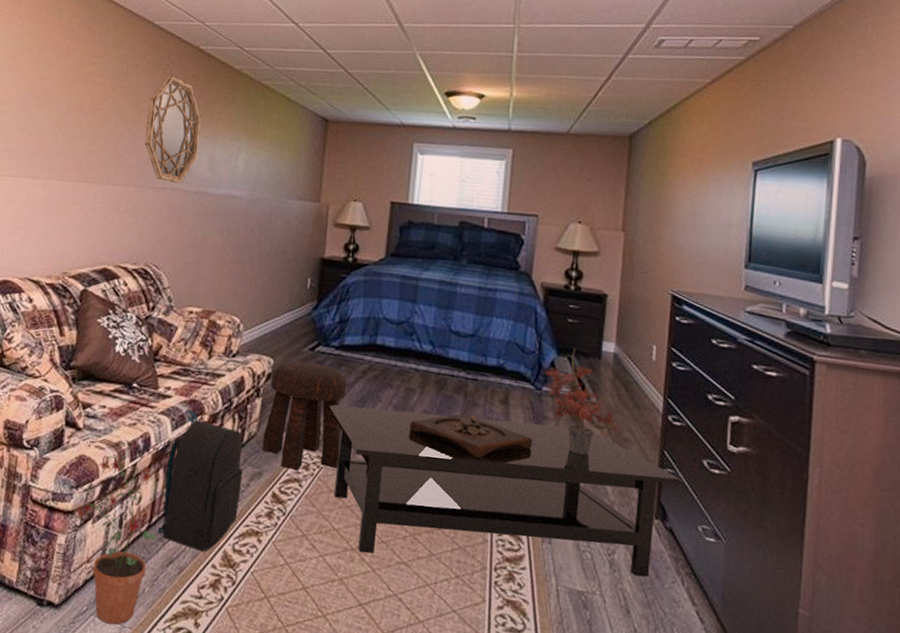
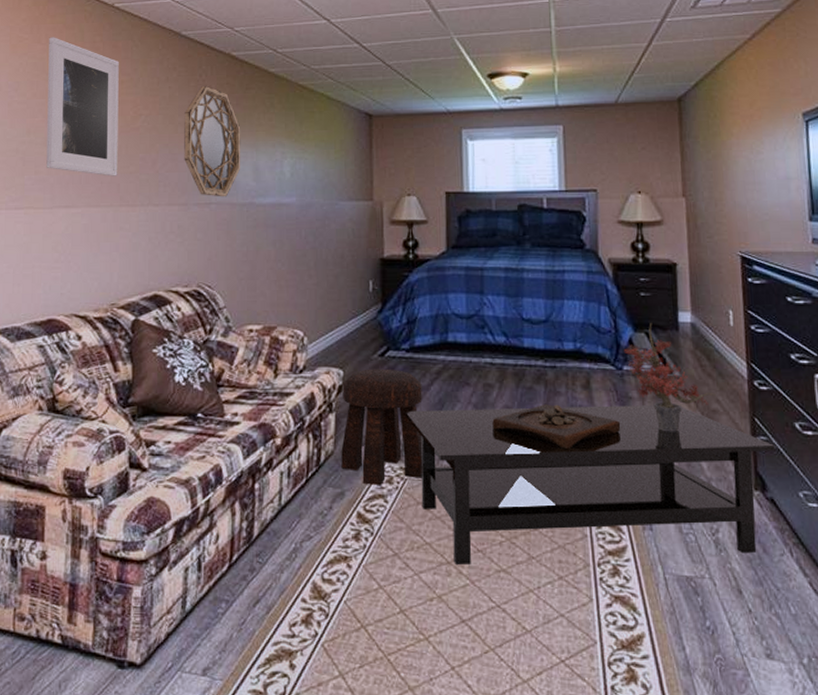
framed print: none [15,14,93,153] -> present [46,37,119,177]
potted plant: present [76,455,157,625] -> none [150,493,239,678]
backpack: present [157,409,243,552] -> none [239,435,324,586]

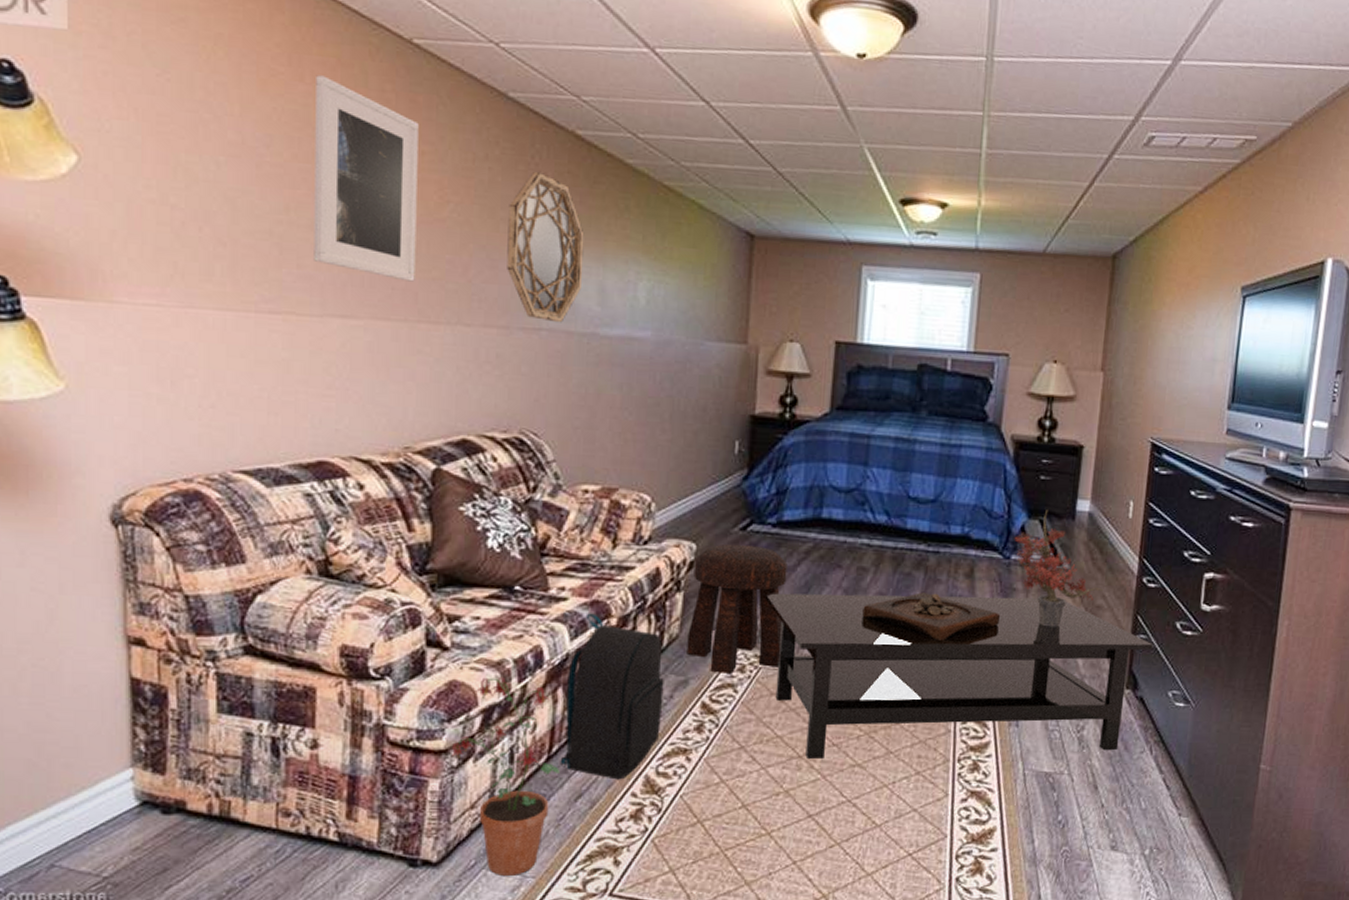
potted plant: none [150,493,239,678] -> present [451,676,560,875]
backpack: none [239,435,324,586] -> present [560,613,664,780]

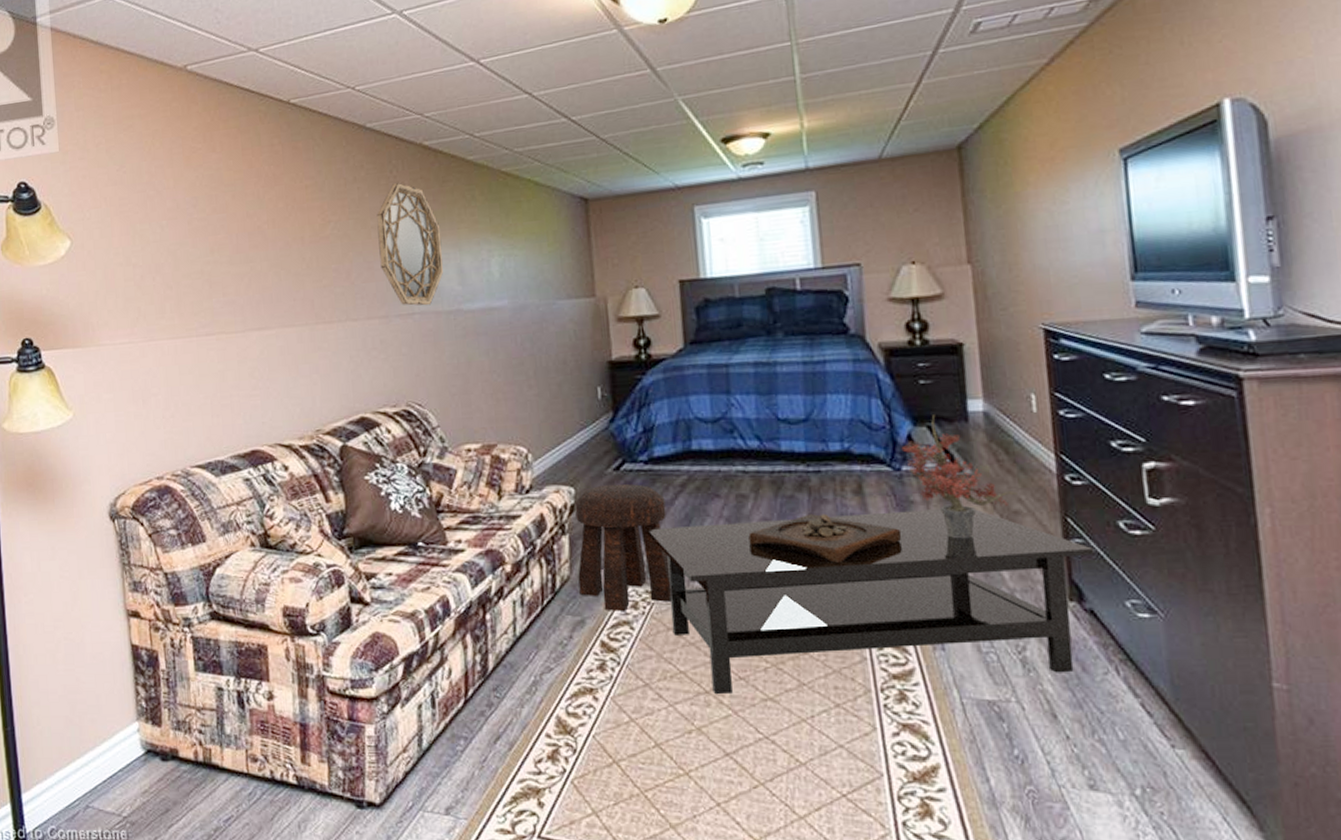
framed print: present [314,75,419,282] -> none [224,143,311,293]
potted plant: present [451,676,560,875] -> none [381,626,477,817]
backpack: present [560,613,664,780] -> none [473,562,565,721]

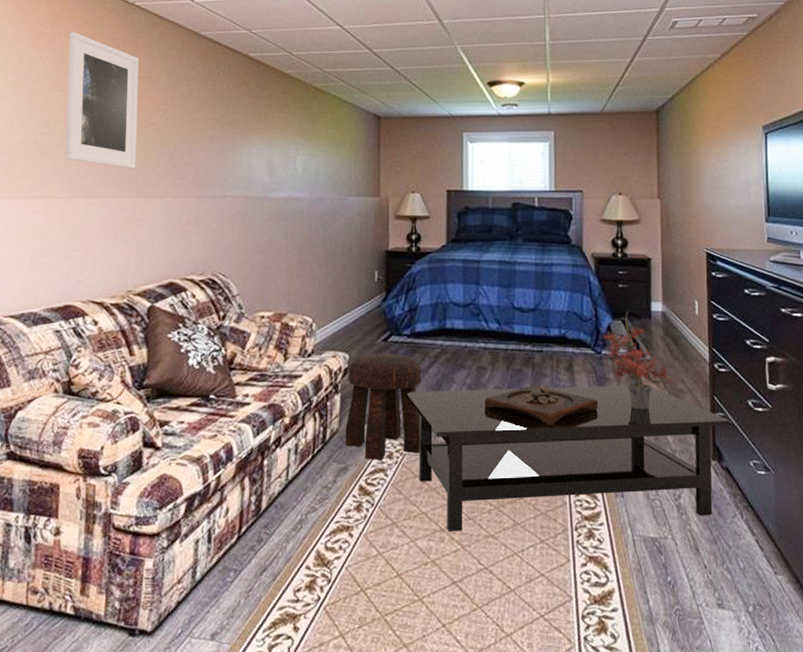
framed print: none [224,143,311,293] -> present [65,32,139,169]
home mirror: present [376,182,444,306] -> none [201,84,256,191]

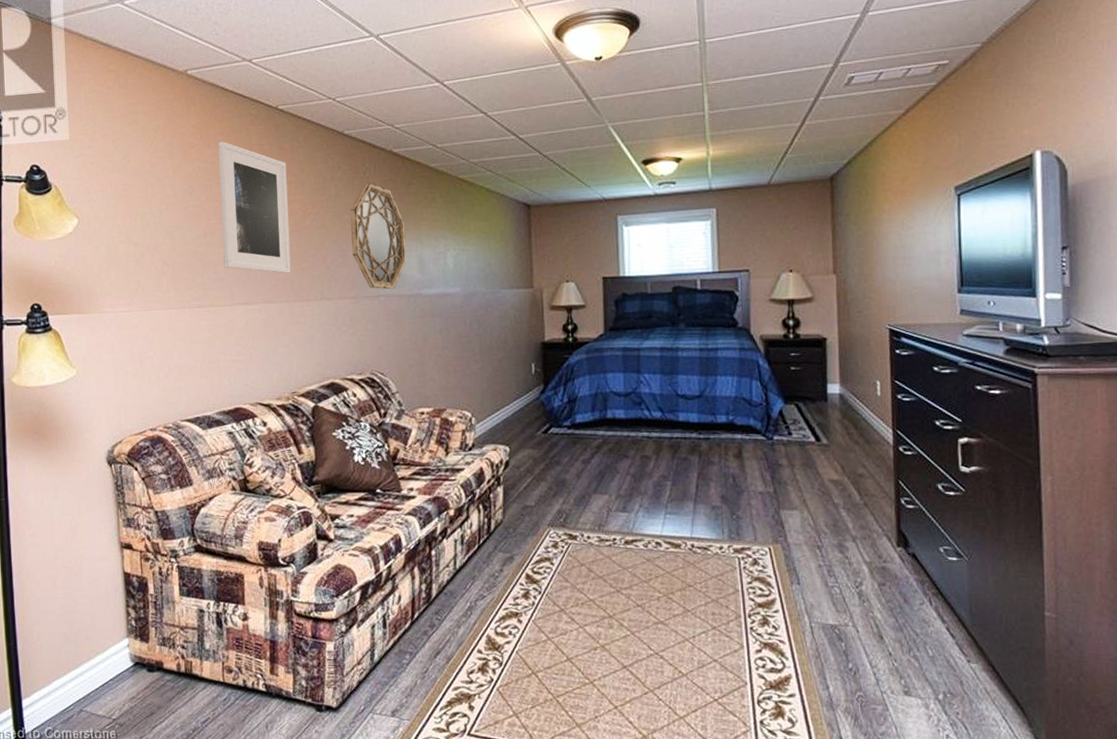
home mirror: none [201,84,256,191] -> present [350,182,407,290]
stool: present [345,353,422,460] -> none [509,444,586,550]
coffee table: present [405,386,731,532] -> none [568,471,918,619]
wooden tray: present [484,385,599,425] -> none [649,473,771,513]
potted plant: present [603,312,682,410] -> none [774,395,862,496]

